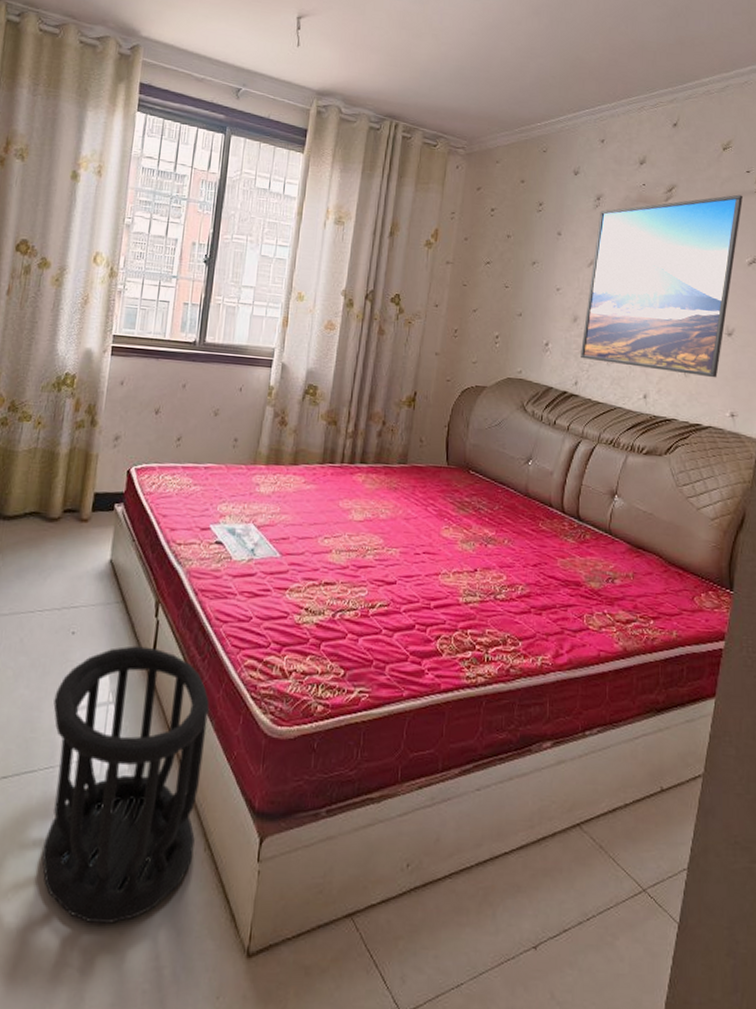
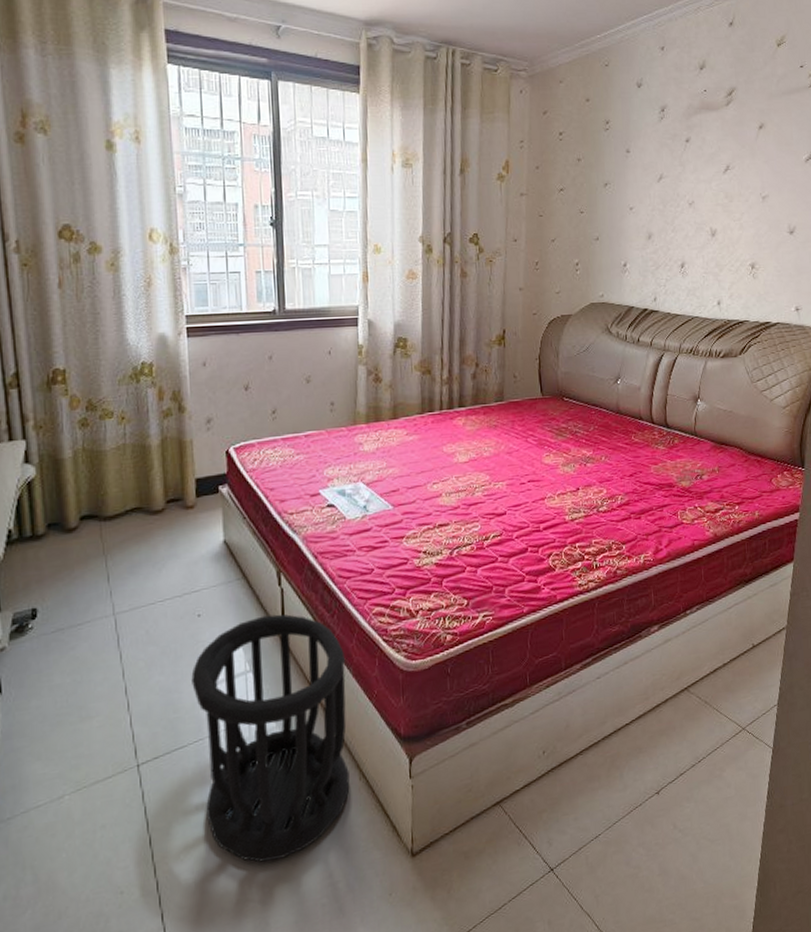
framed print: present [581,194,744,378] -> none [657,91,799,277]

